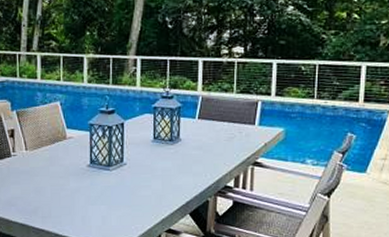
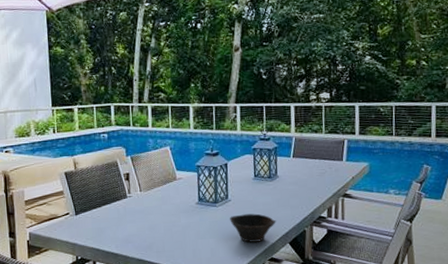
bowl: none [124,180,176,211] -> present [230,213,276,243]

